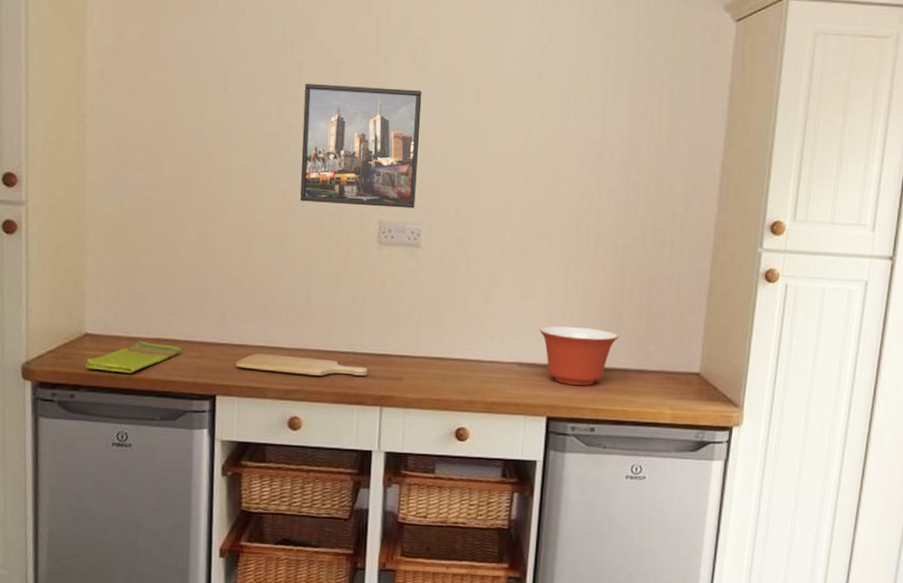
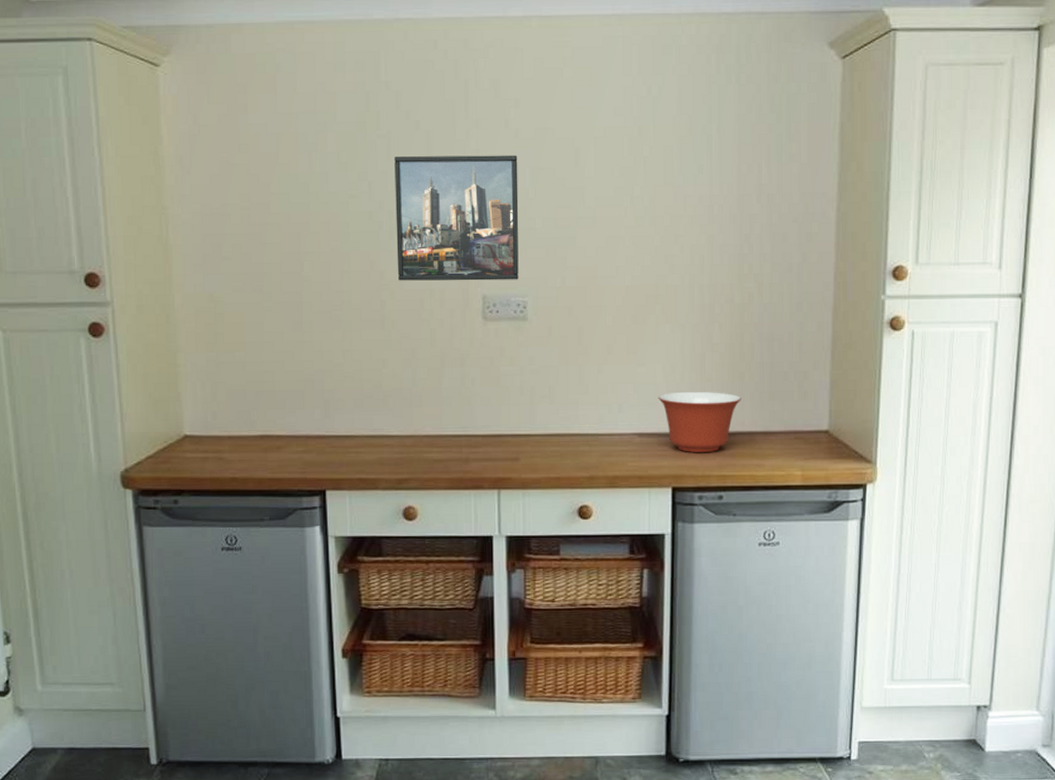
dish towel: present [85,340,181,374] -> none [186,439,285,474]
chopping board: present [236,353,368,376] -> none [344,443,482,462]

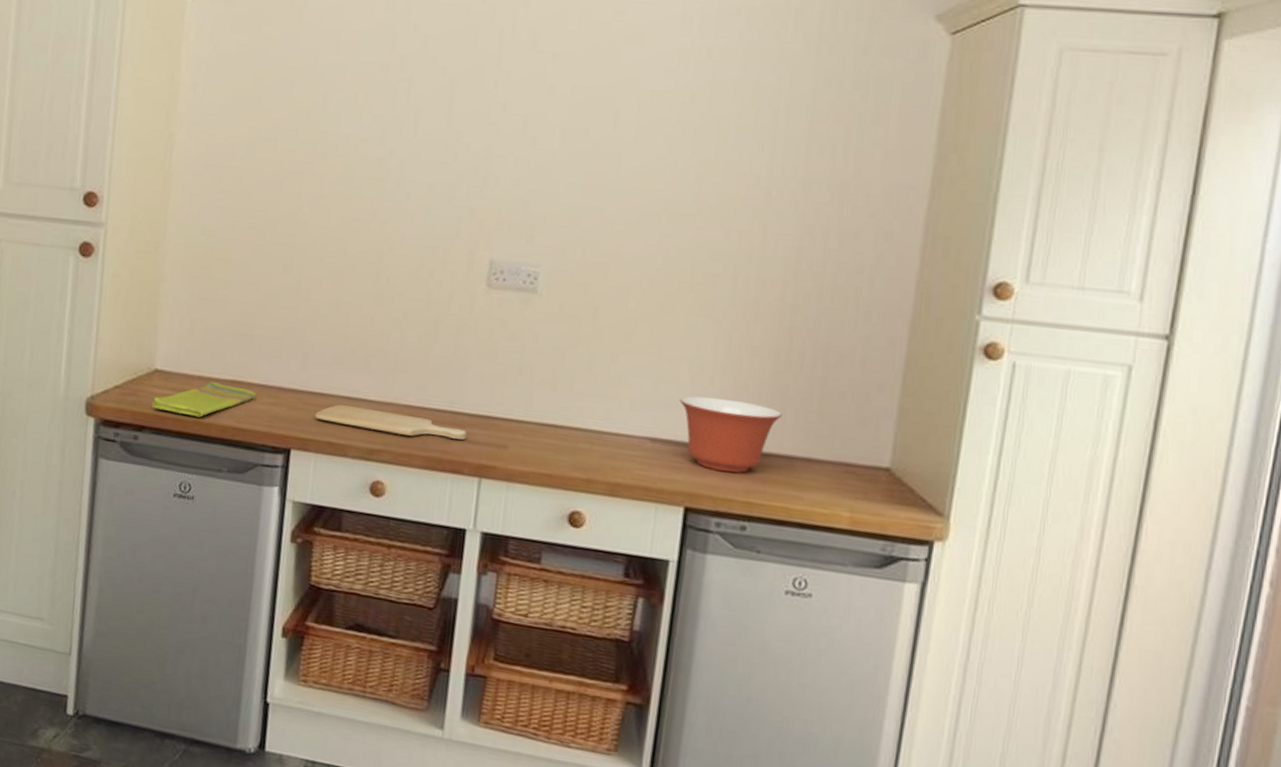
dish towel: none [186,439,285,474] -> present [151,381,256,418]
chopping board: none [344,443,482,462] -> present [315,404,467,440]
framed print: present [394,155,519,281] -> none [400,103,549,248]

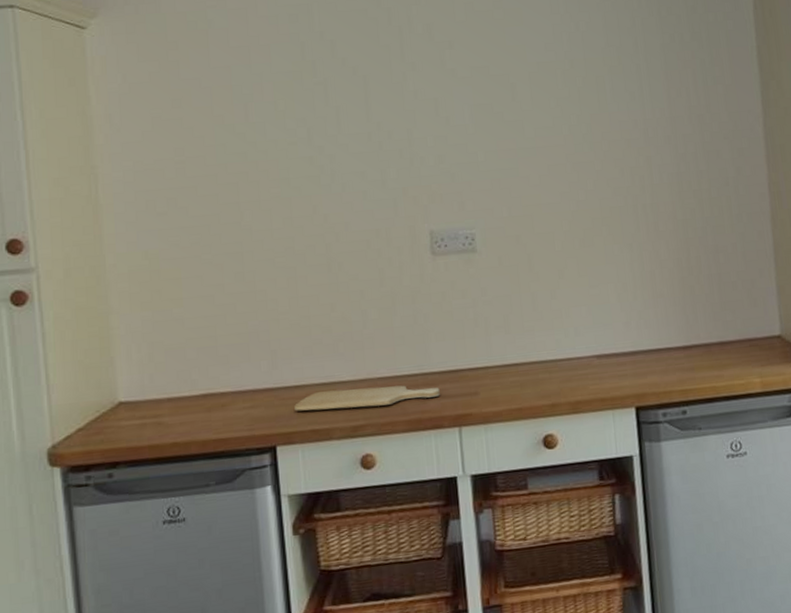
dish towel: present [151,381,256,418] -> none [121,399,231,442]
mixing bowl: present [679,396,782,473] -> none [613,307,694,370]

